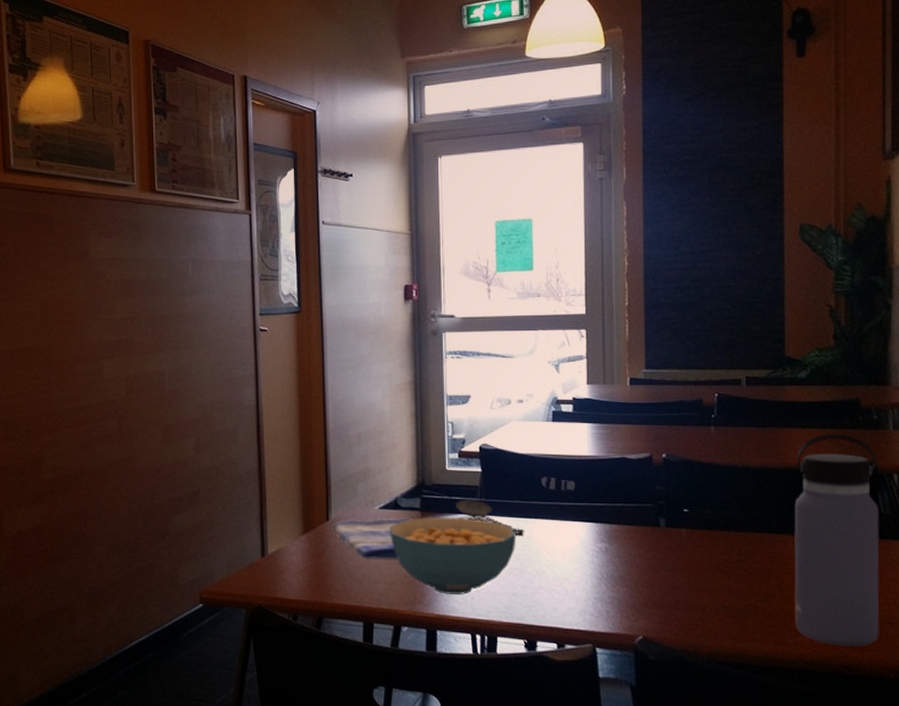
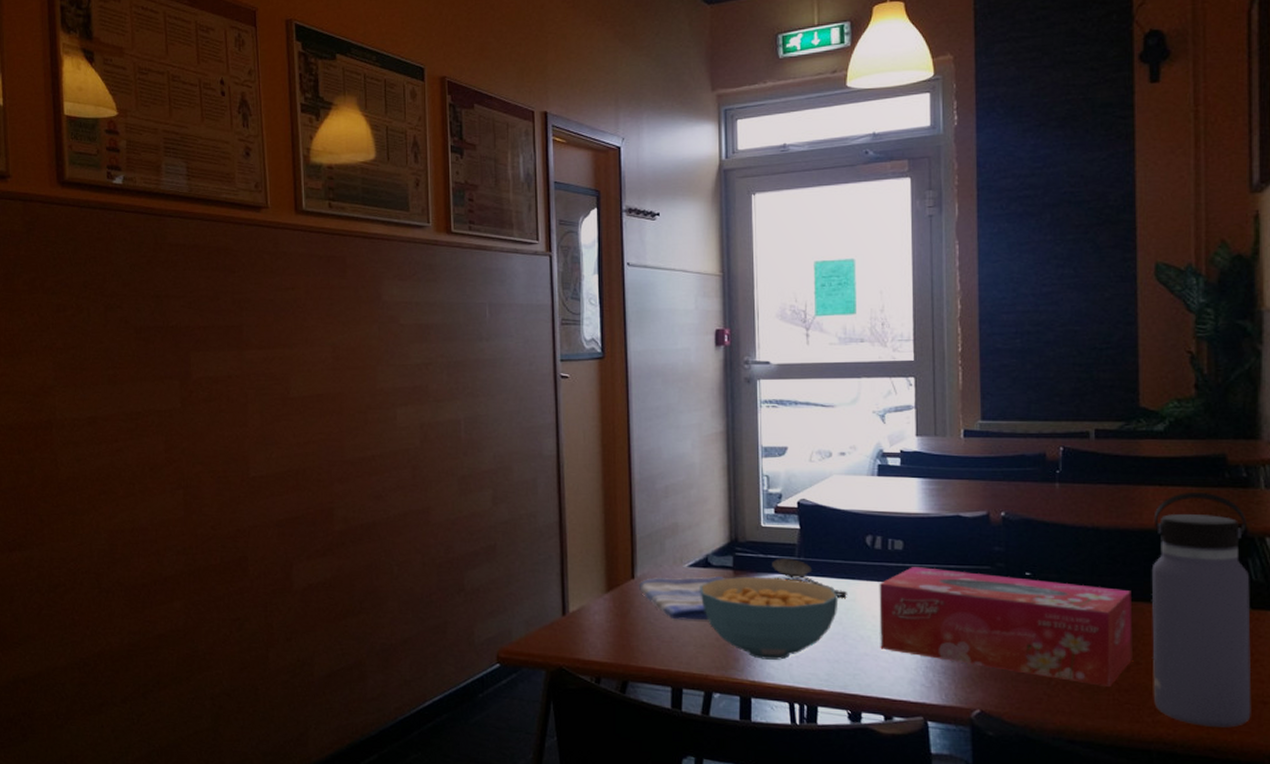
tissue box: none [553,506,777,612] -> present [879,567,1133,686]

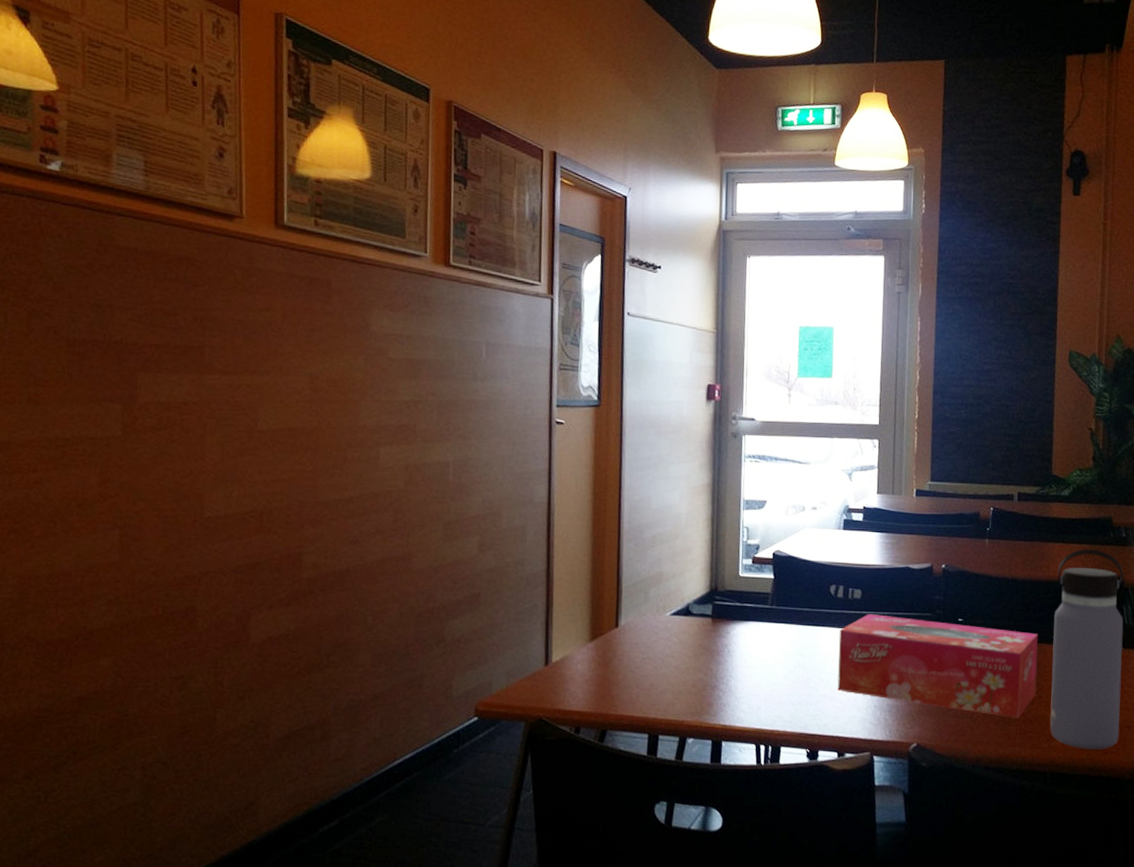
dish towel: present [638,576,724,621] -> none [621,624,703,668]
cereal bowl: present [700,576,839,660] -> none [680,624,804,704]
spoon: present [772,558,848,596] -> none [747,606,813,642]

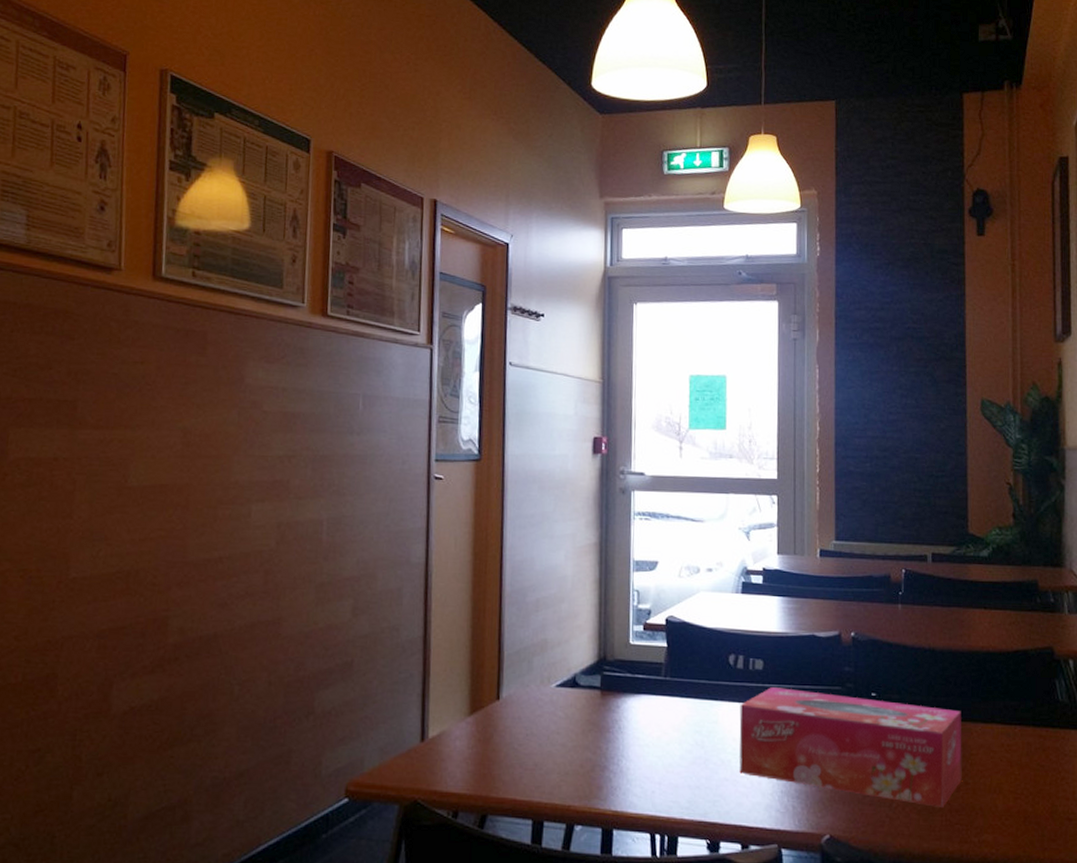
water bottle: present [1050,548,1124,749] -> none [977,615,1059,845]

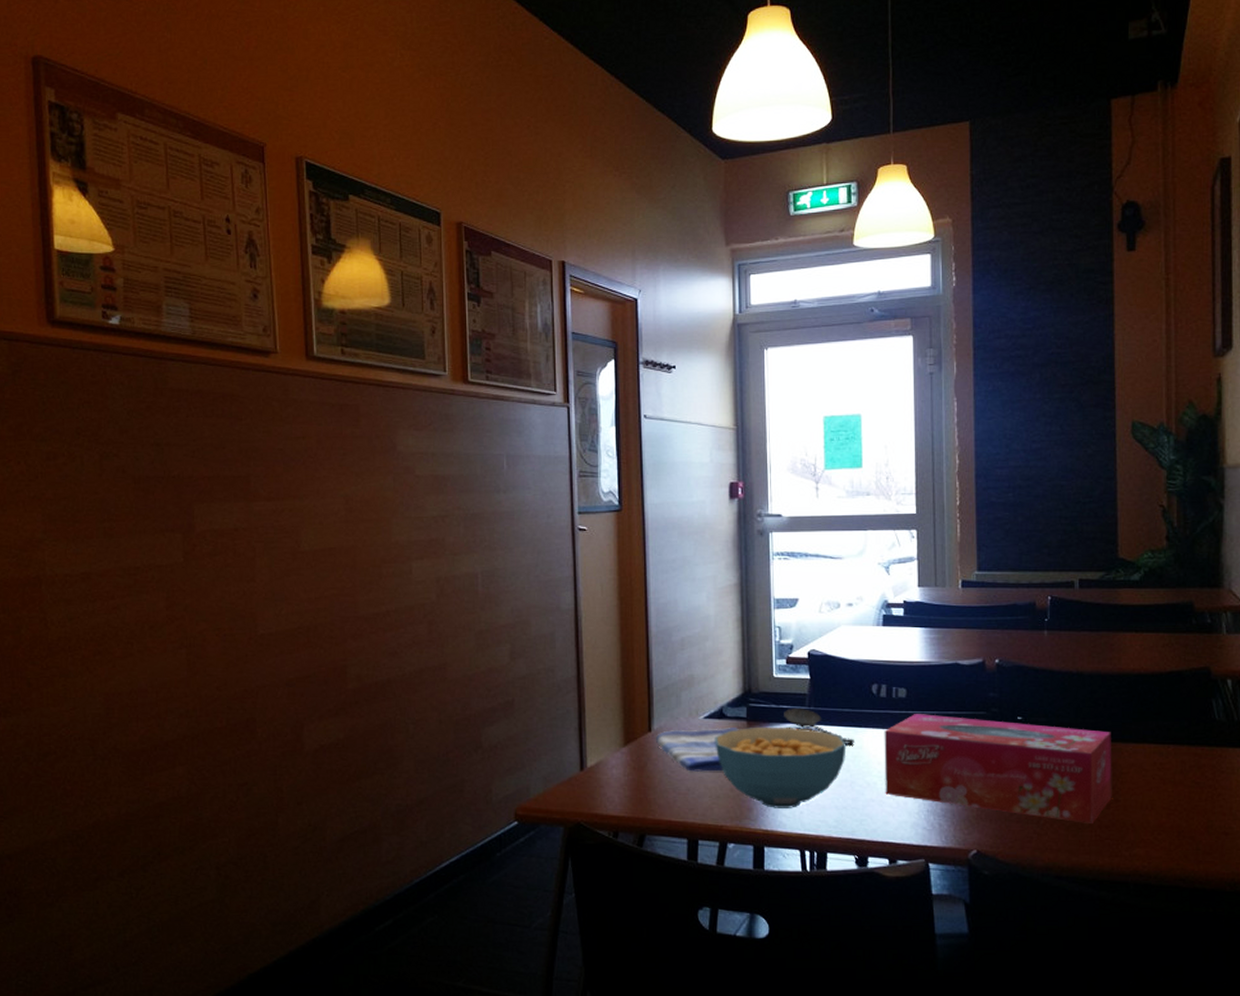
dish towel: none [503,697,591,746] -> present [655,728,738,772]
cereal bowl: none [566,697,702,787] -> present [715,726,847,808]
spoon: none [639,677,711,718] -> present [784,707,856,744]

